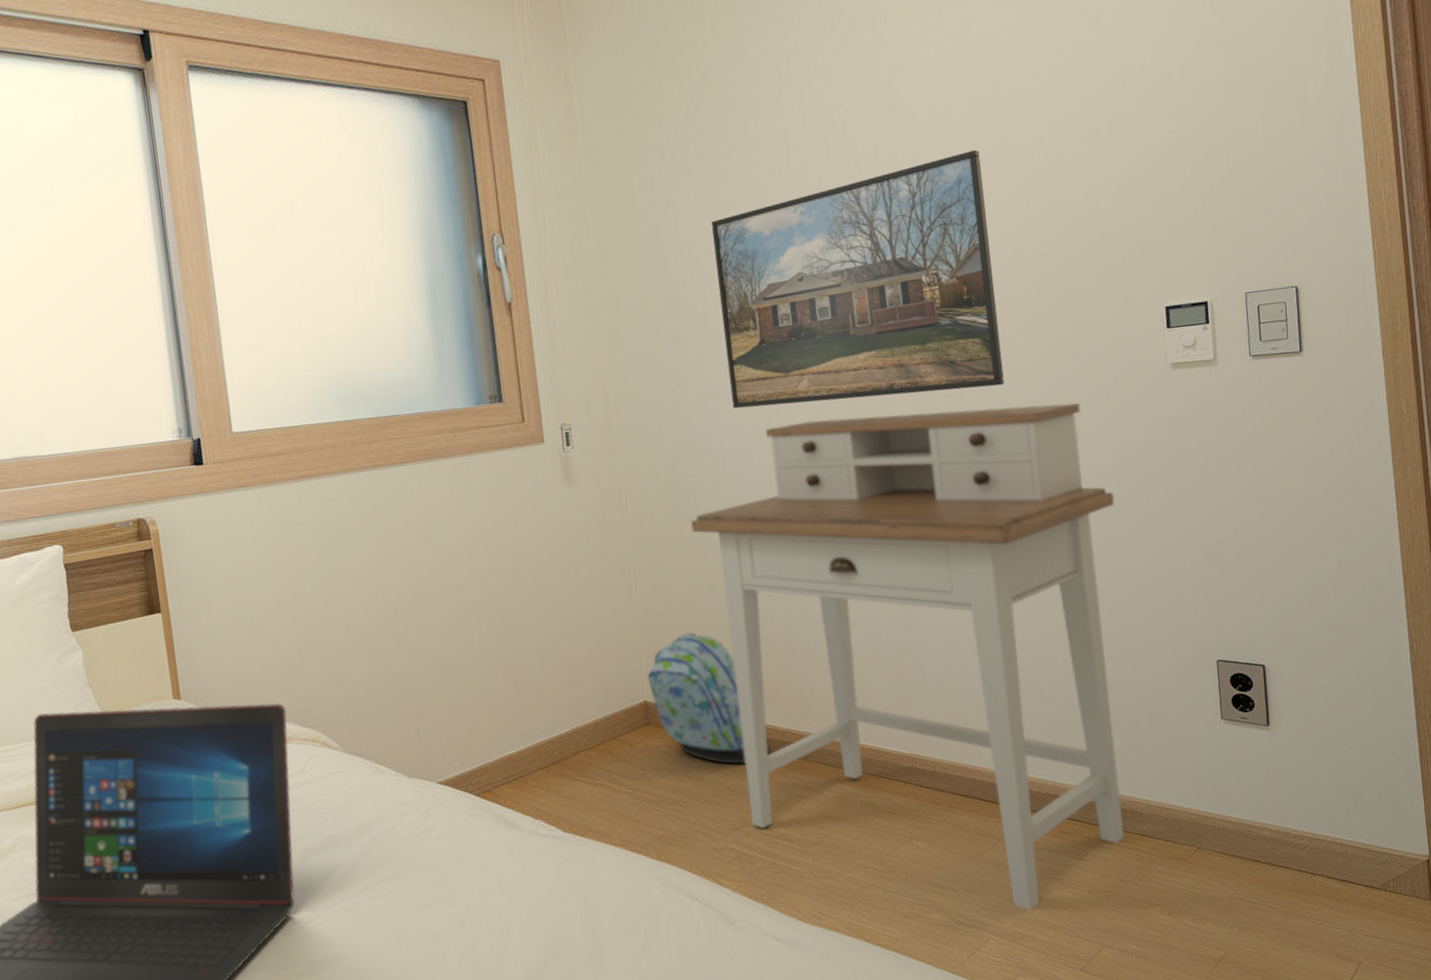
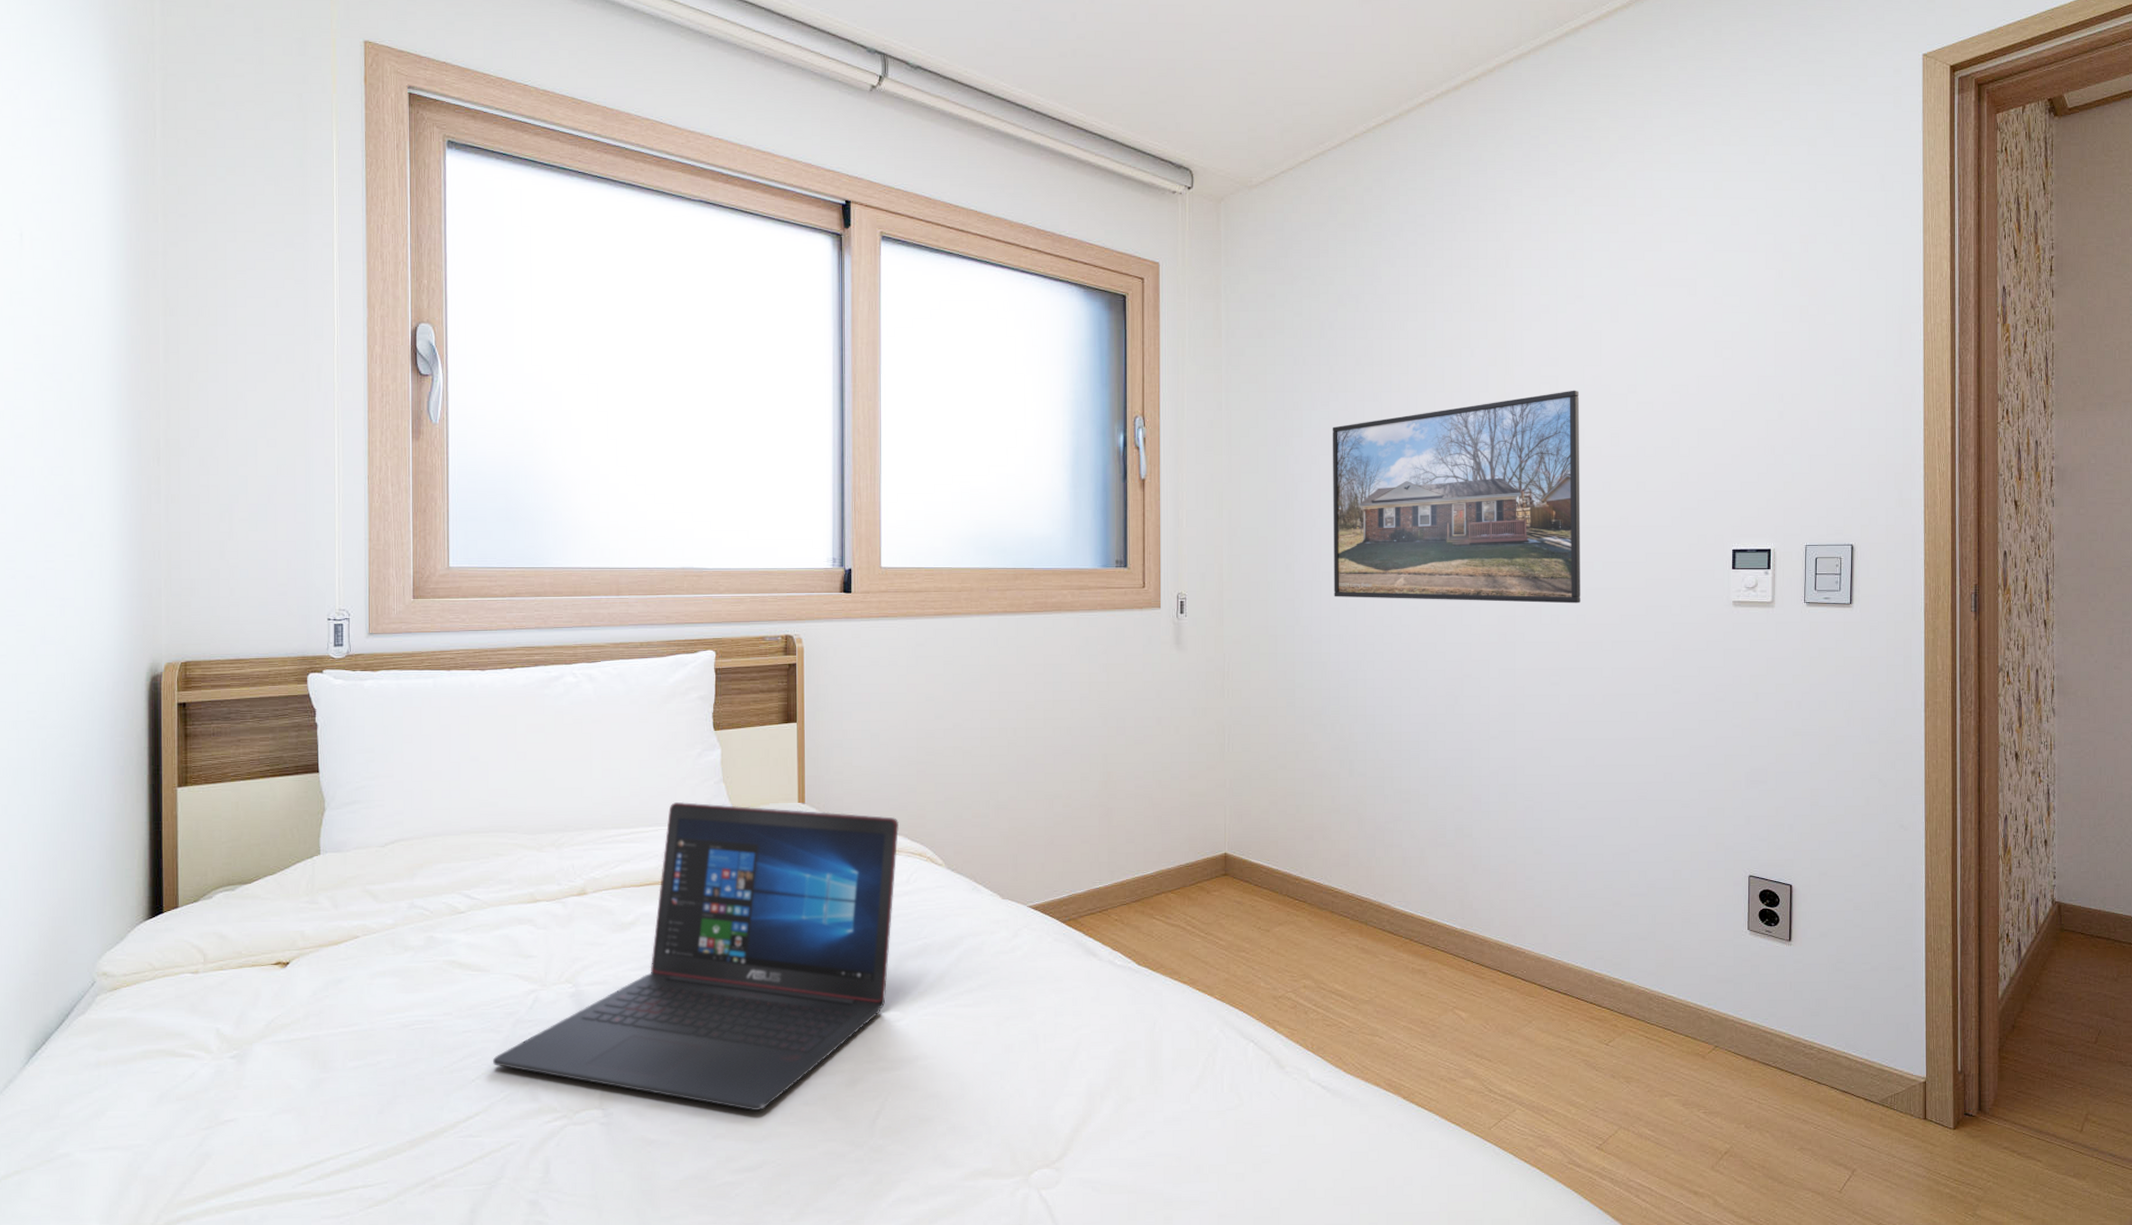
backpack: present [647,632,770,765] -> none [1230,795,1334,921]
desk: present [690,403,1124,910] -> none [1284,616,1670,1086]

